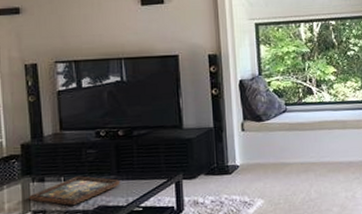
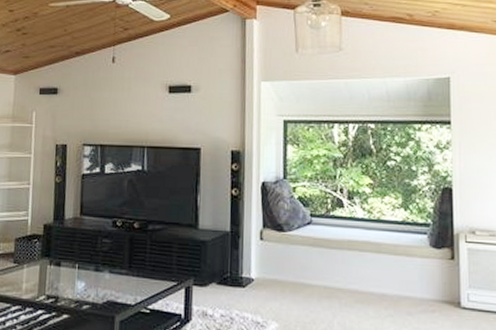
decorative tray: present [29,176,121,206] -> none [45,265,131,296]

